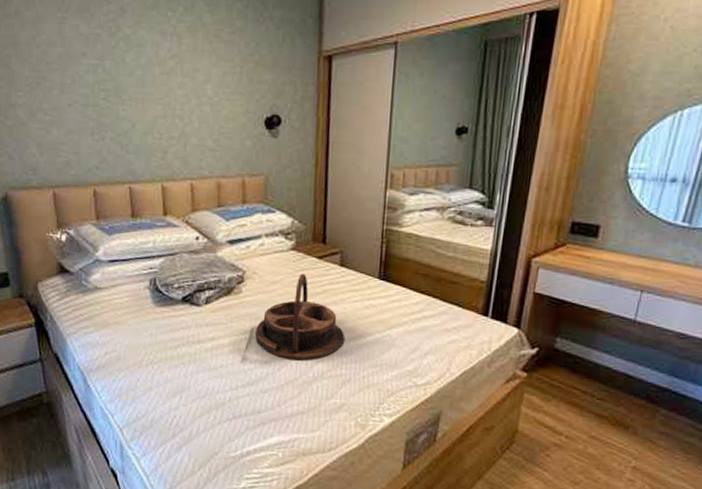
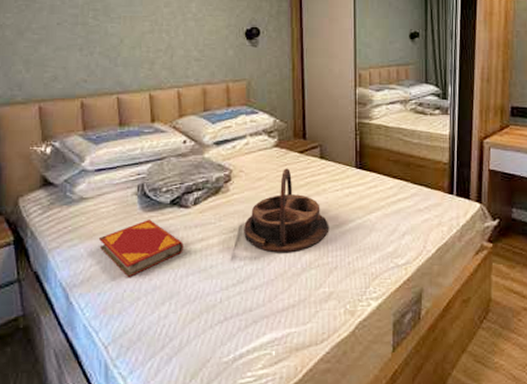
hardback book: none [112,314,195,368] -> present [98,220,184,277]

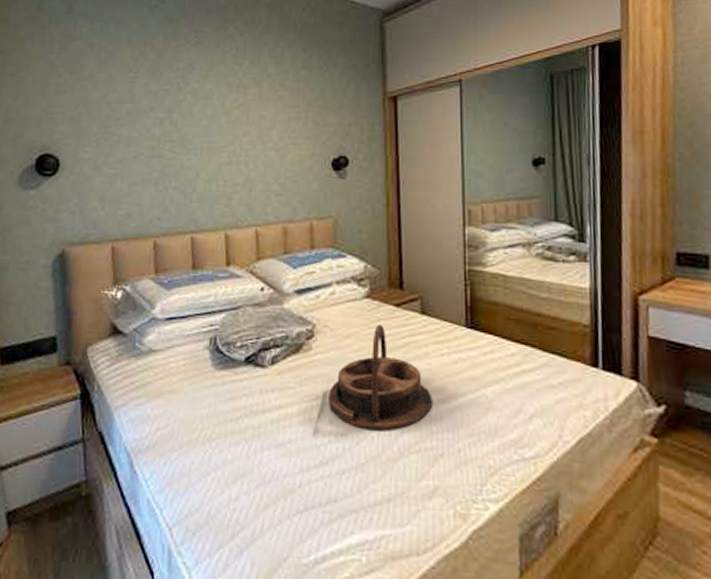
hardback book: present [98,220,184,277] -> none [166,379,259,446]

